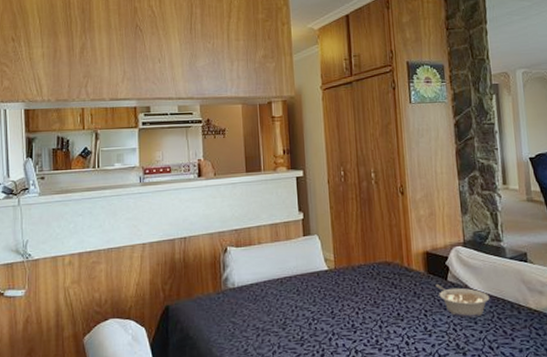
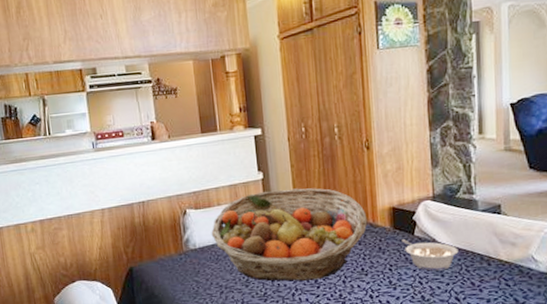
fruit basket: none [250,229,403,325] -> present [211,188,368,281]

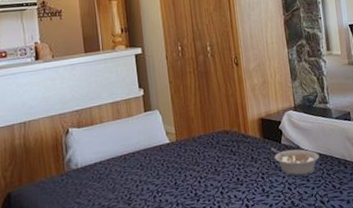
fruit basket: present [211,188,368,281] -> none [93,102,240,198]

